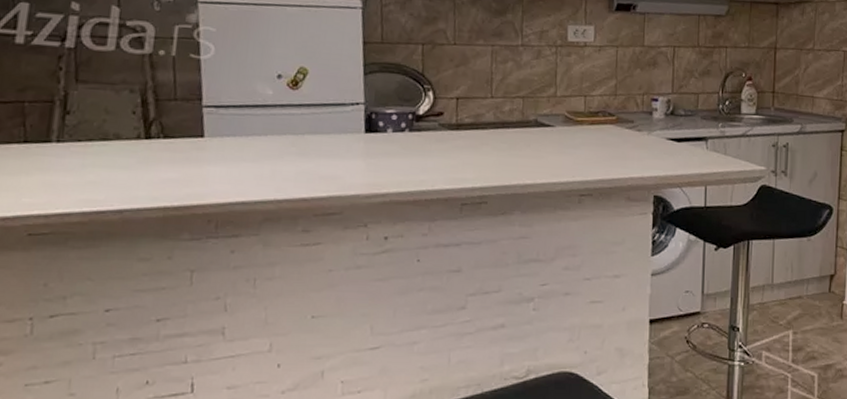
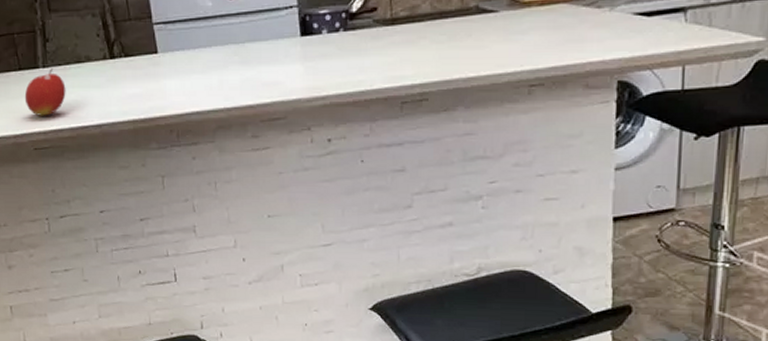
fruit: none [25,144,84,197] -> present [24,68,66,116]

